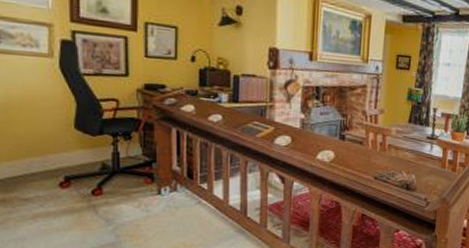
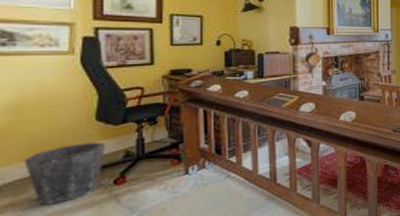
waste bin: none [12,149,84,206] -> present [24,142,105,205]

